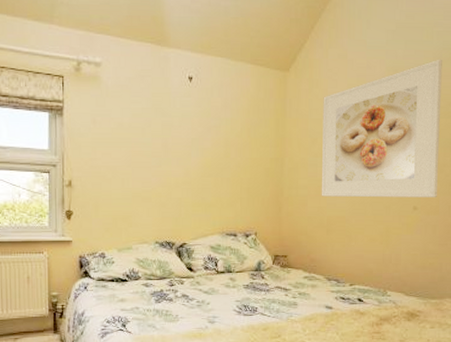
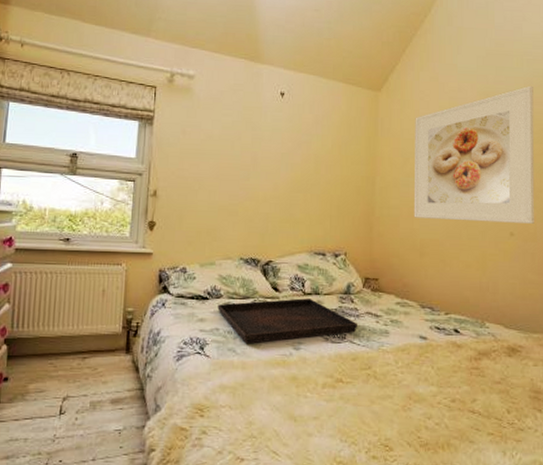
serving tray: none [136,277,268,320] -> present [217,298,357,344]

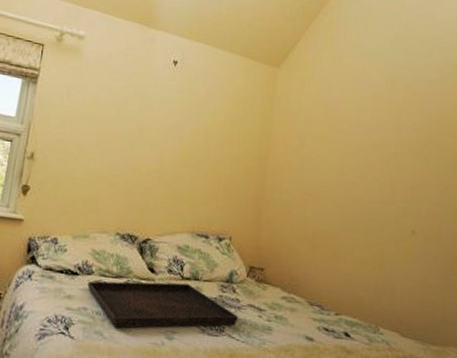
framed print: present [413,85,535,224] -> none [307,74,444,223]

